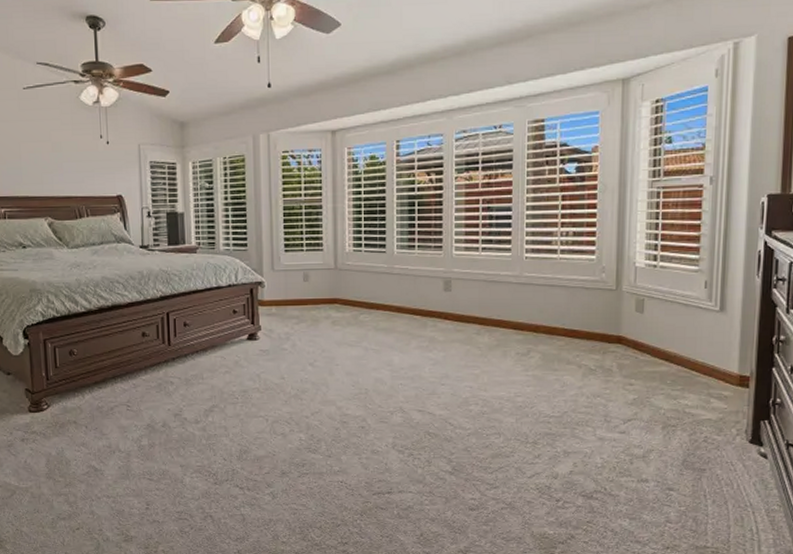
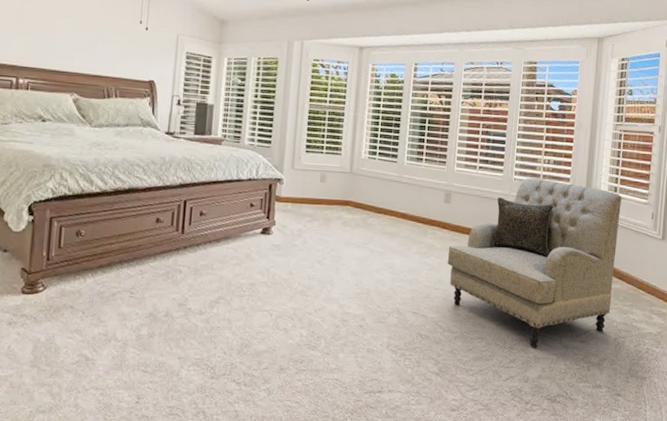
armchair: none [452,253,664,442] -> present [447,177,622,348]

